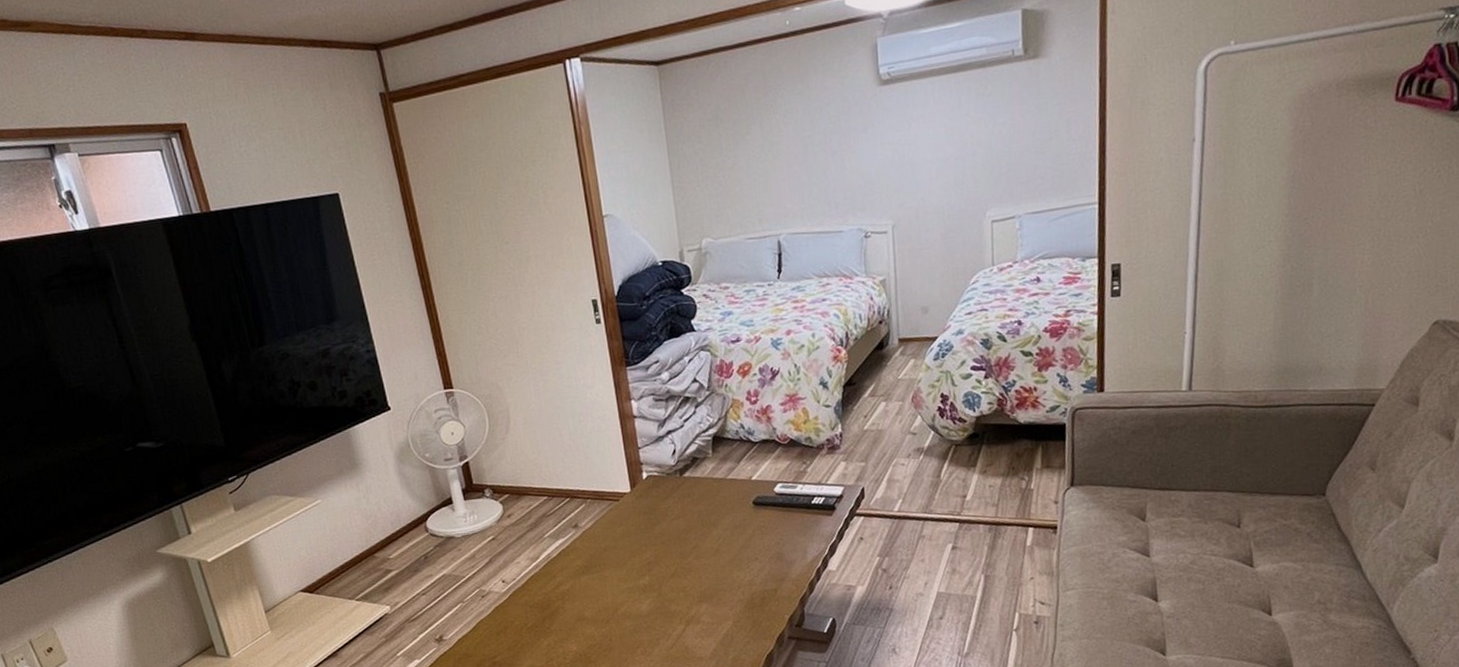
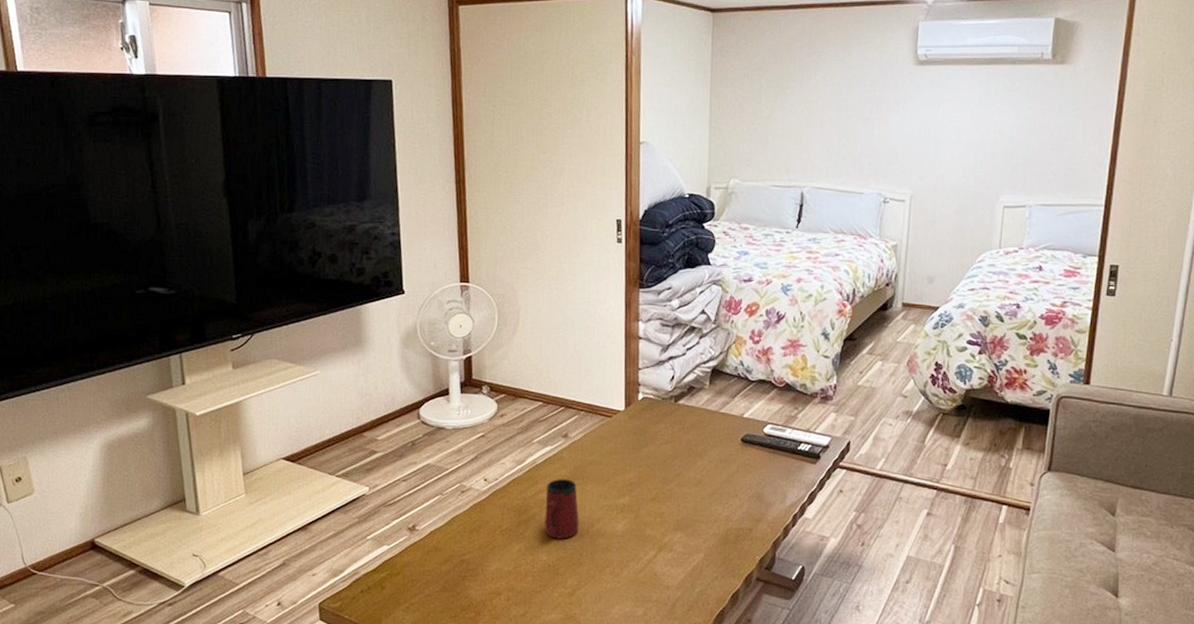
mug: none [564,568,604,628] -> present [544,479,579,539]

